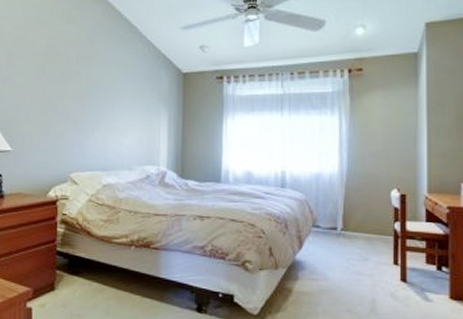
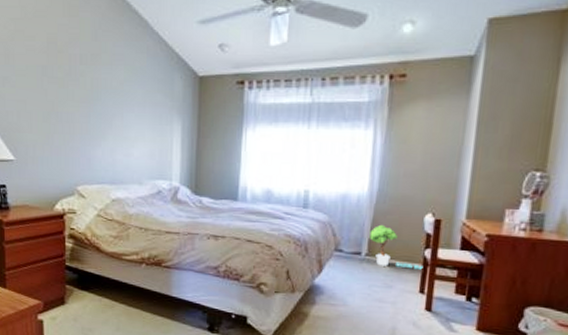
potted tree: none [343,200,395,242] -> present [369,224,423,270]

